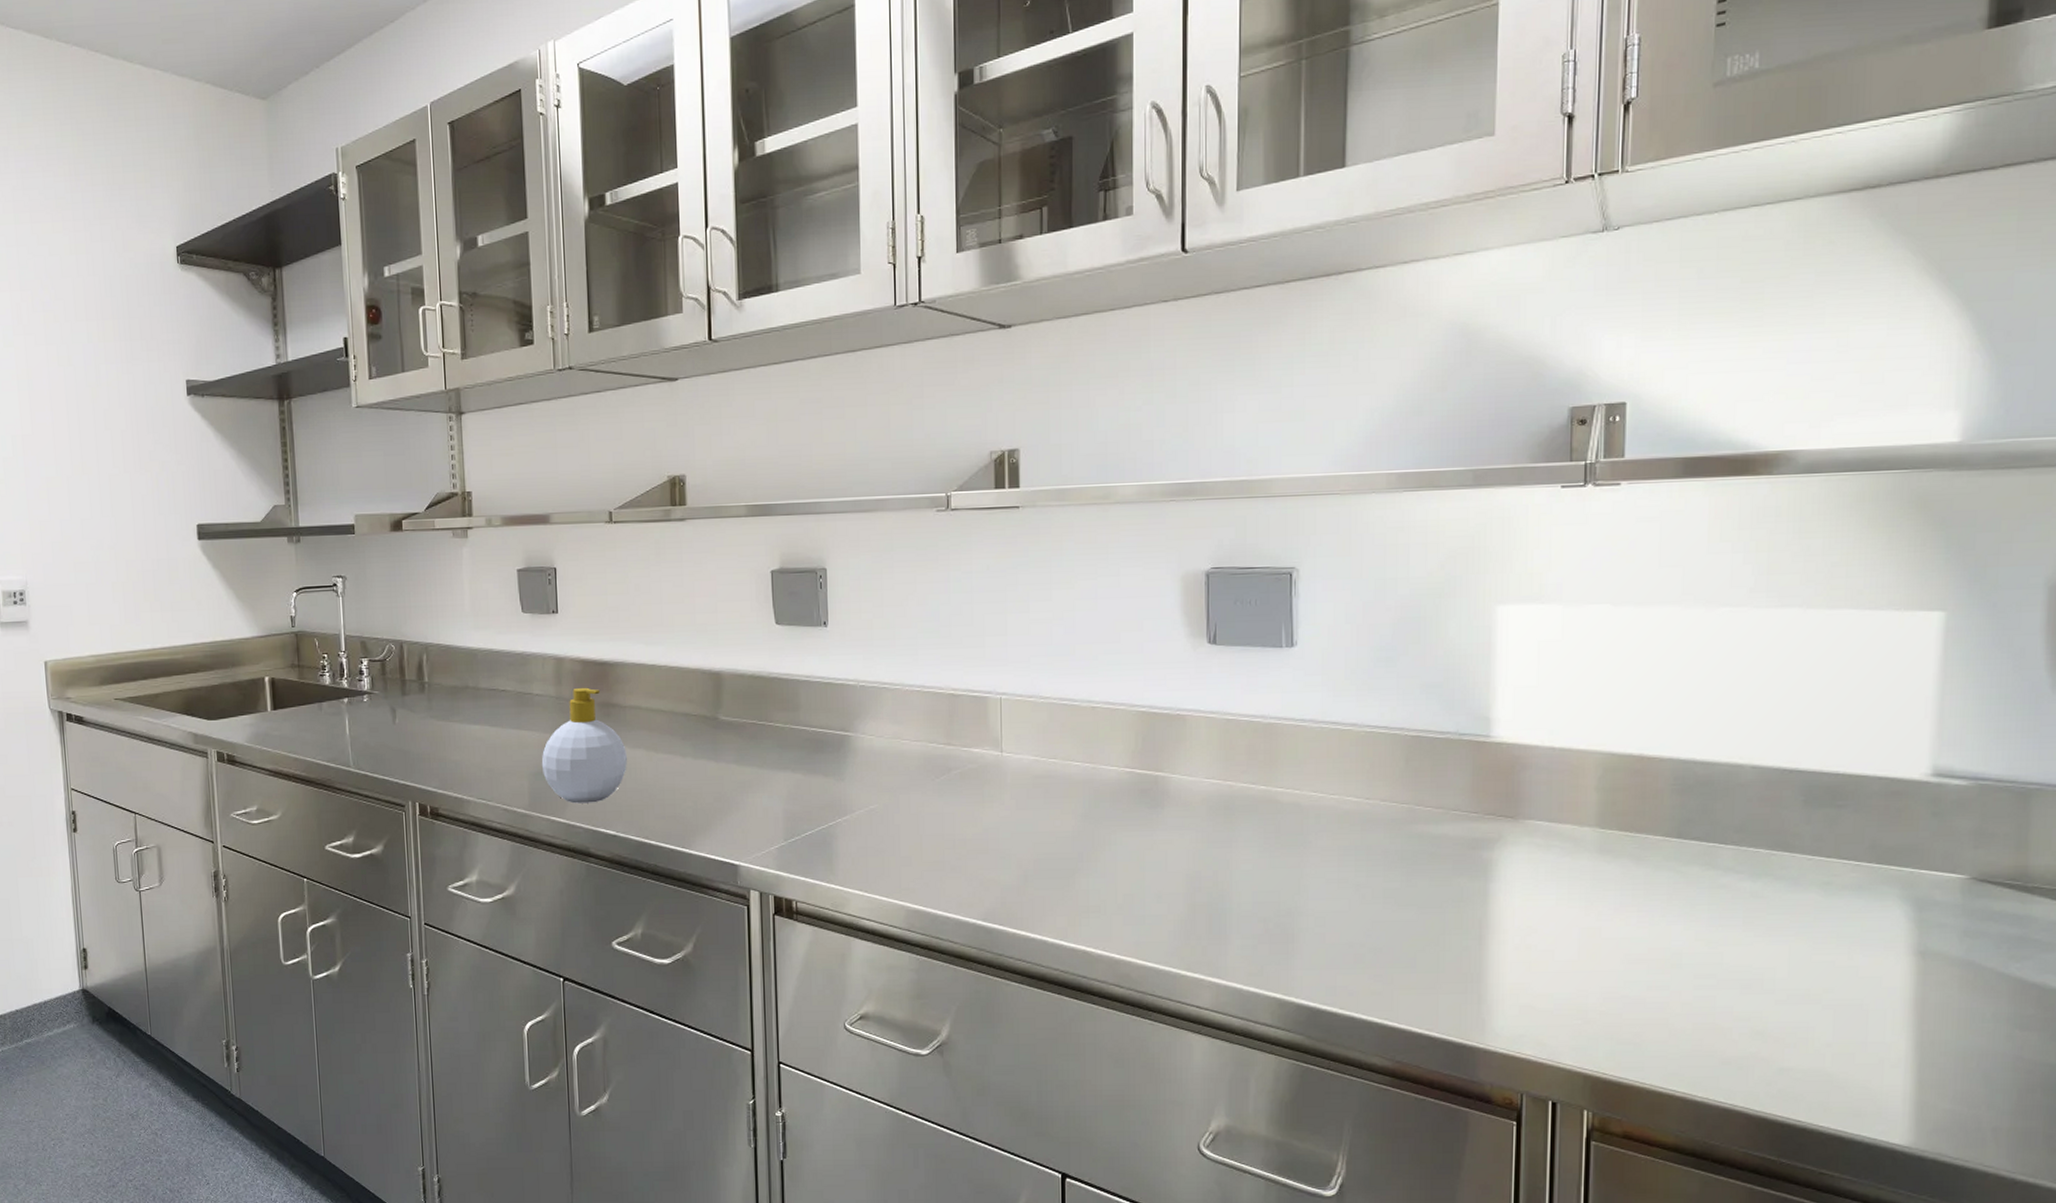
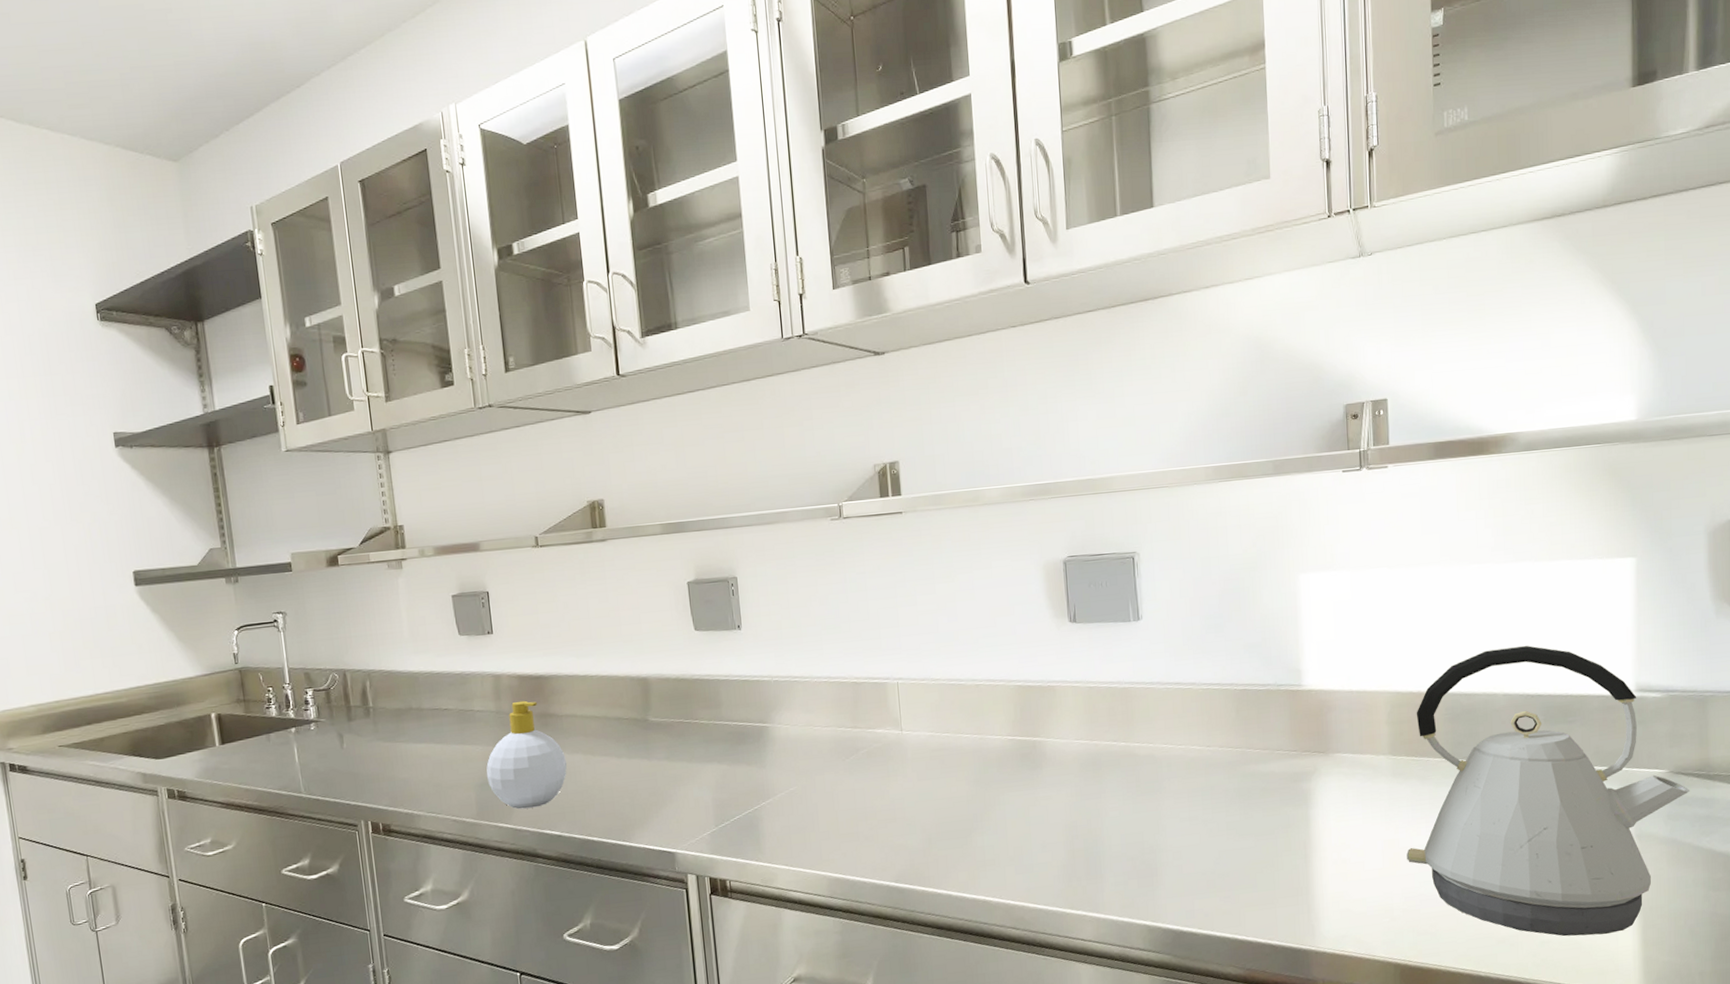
kettle: none [1610,709,1998,1068] -> present [1406,645,1690,937]

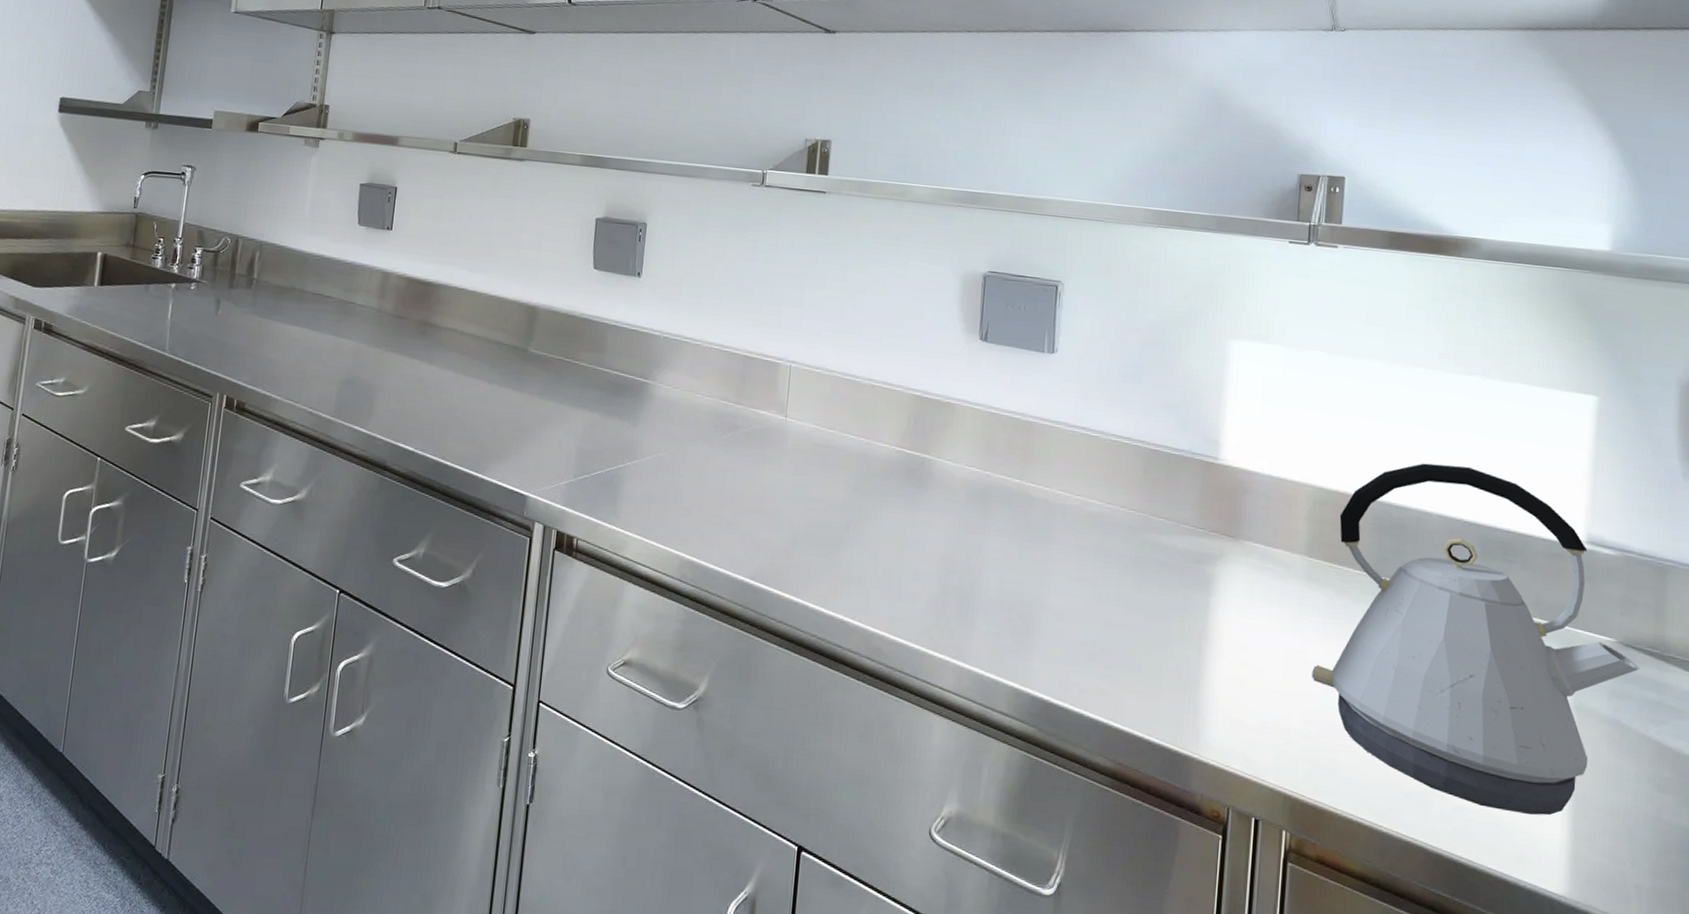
soap bottle: present [486,700,567,809] -> none [352,303,437,417]

